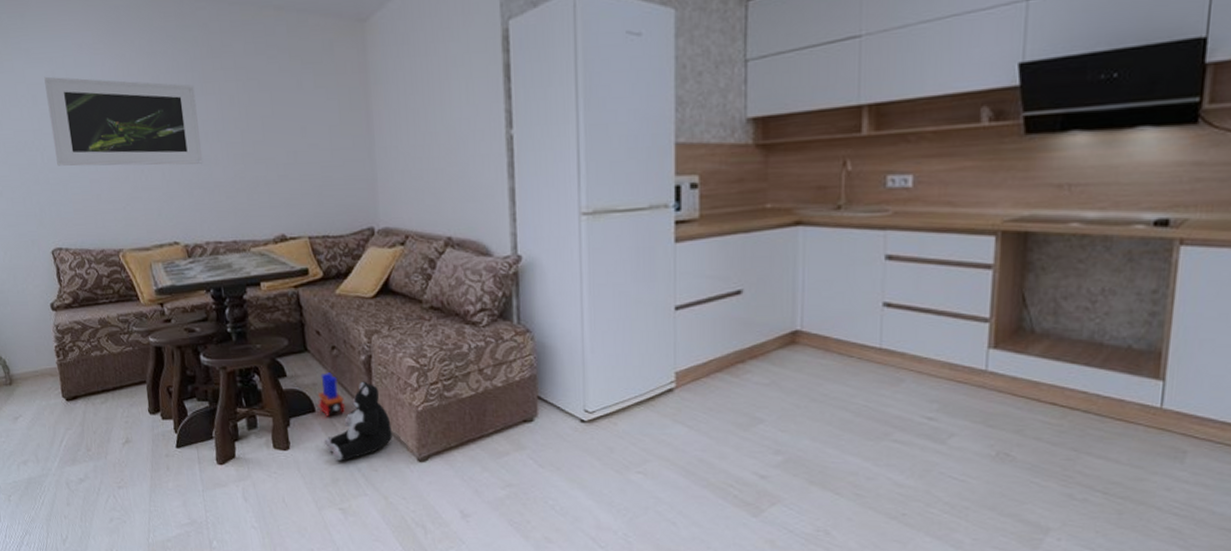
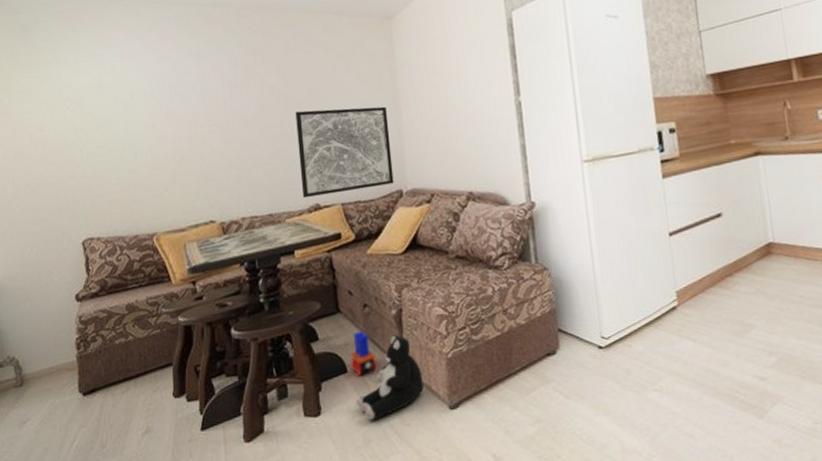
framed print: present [44,76,204,167] -> none [91,79,243,160]
wall art: none [258,128,365,227] -> present [295,106,394,199]

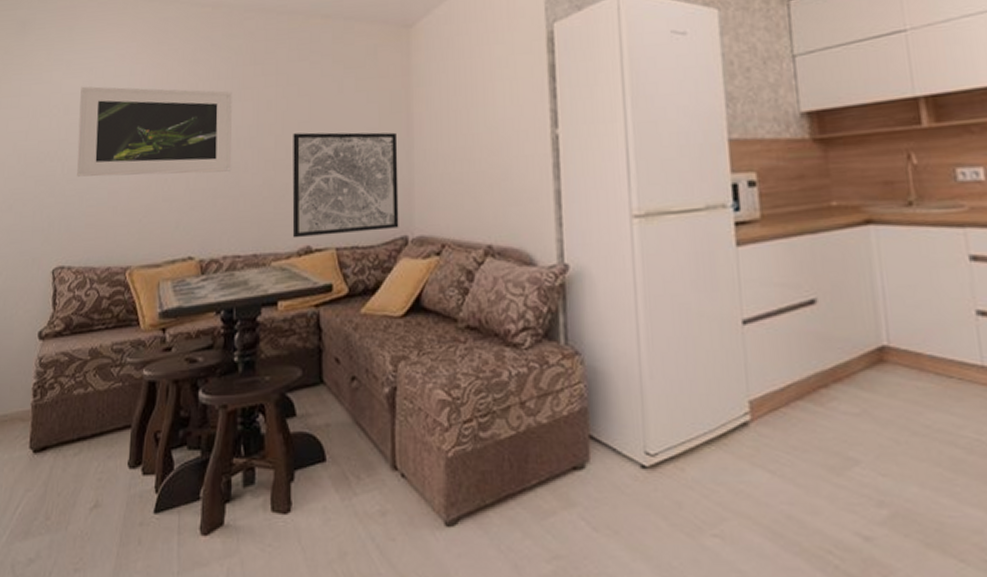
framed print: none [91,79,243,160] -> present [77,86,232,177]
toy train: present [350,331,378,376] -> none [330,410,362,468]
plush toy: present [356,335,424,420] -> none [333,419,415,527]

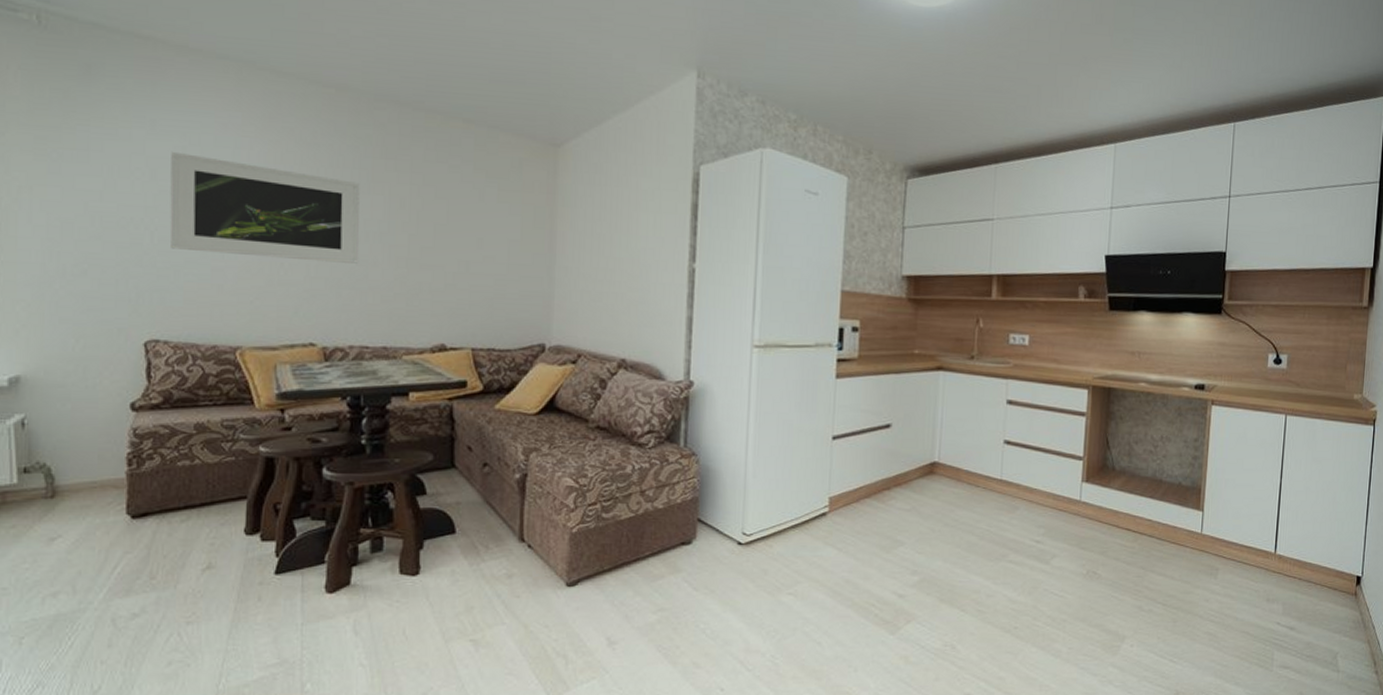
wall art: present [292,132,399,238] -> none [426,235,540,337]

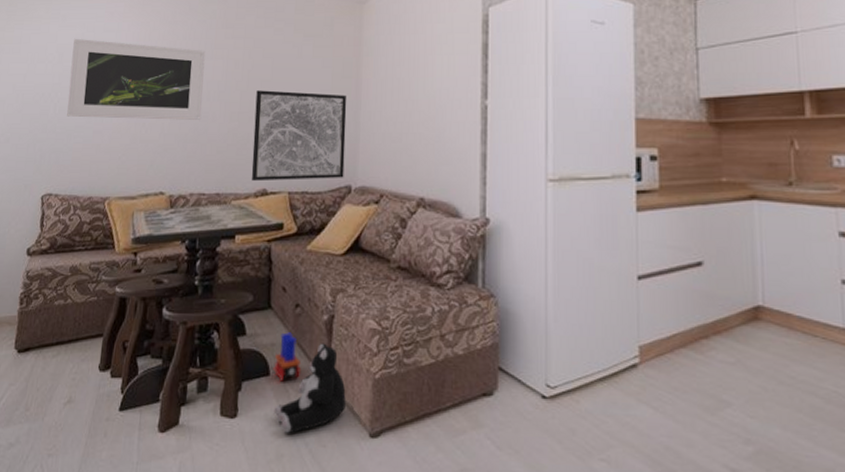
wall art: none [426,235,540,337] -> present [251,90,347,182]
toy train: none [459,491,492,539] -> present [273,332,302,382]
plush toy: none [461,500,541,586] -> present [274,343,346,433]

